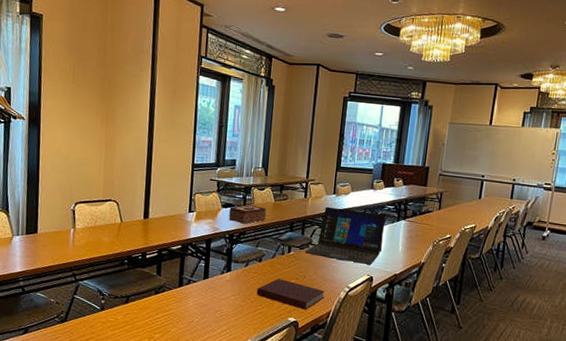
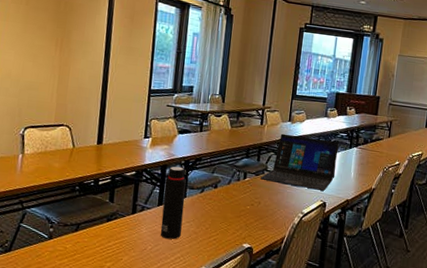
water bottle: none [206,240,231,312] -> present [160,166,186,239]
tissue box: present [228,205,267,224] -> none [185,131,223,150]
notebook: present [256,278,325,310] -> none [211,204,280,236]

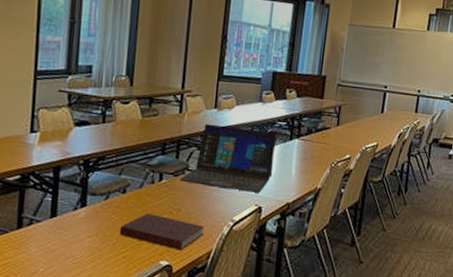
water bottle: present [160,166,186,239] -> none [54,167,86,259]
notebook: none [211,204,280,236] -> present [119,212,205,251]

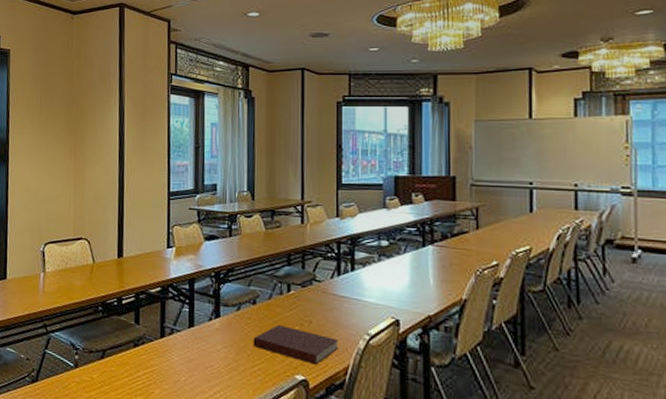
laptop: present [180,123,277,193] -> none [309,233,408,304]

